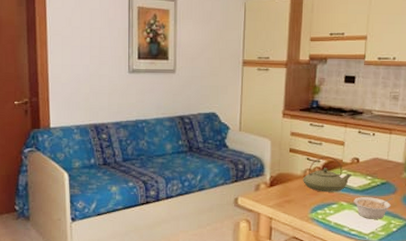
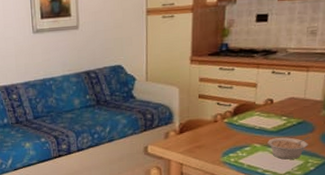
teapot: present [302,156,352,192] -> none [213,99,266,136]

